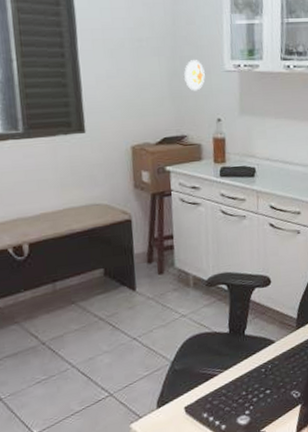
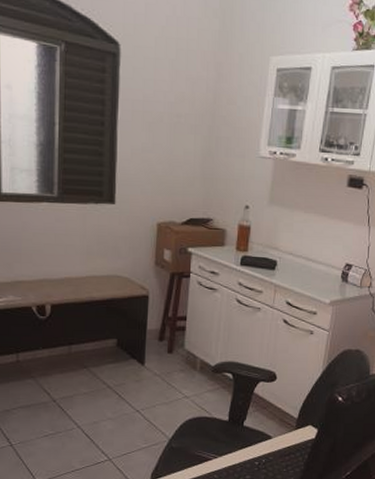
decorative plate: present [184,60,205,91] -> none [218,142,239,175]

